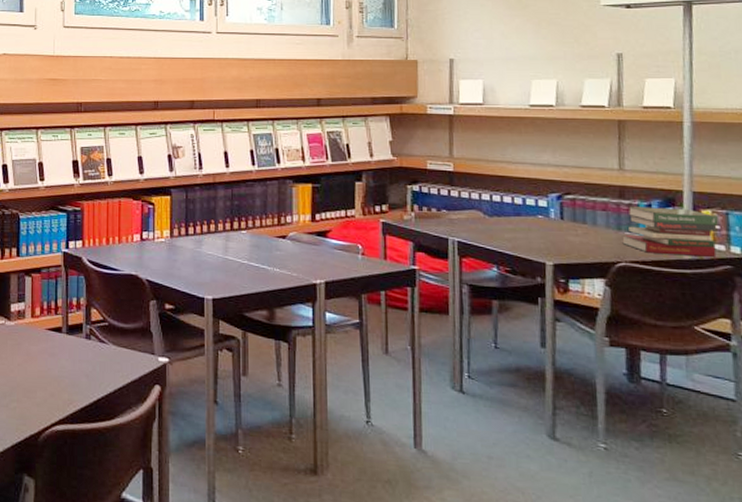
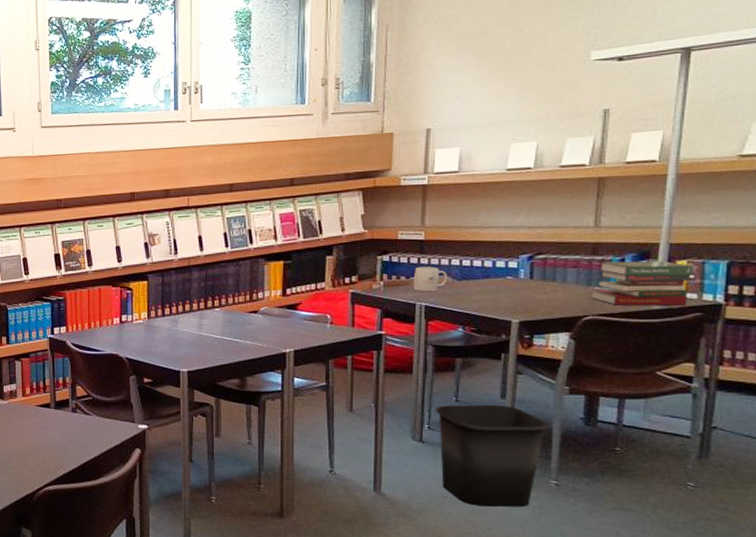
mug: none [444,200,479,227] -> present [413,267,448,292]
waste bin: none [475,352,593,474] -> present [436,404,549,507]

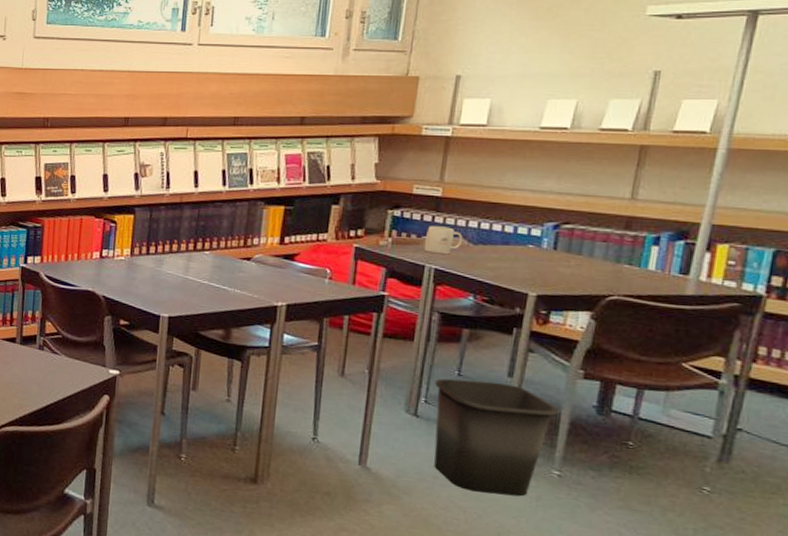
books: present [591,260,693,306] -> none [618,238,735,294]

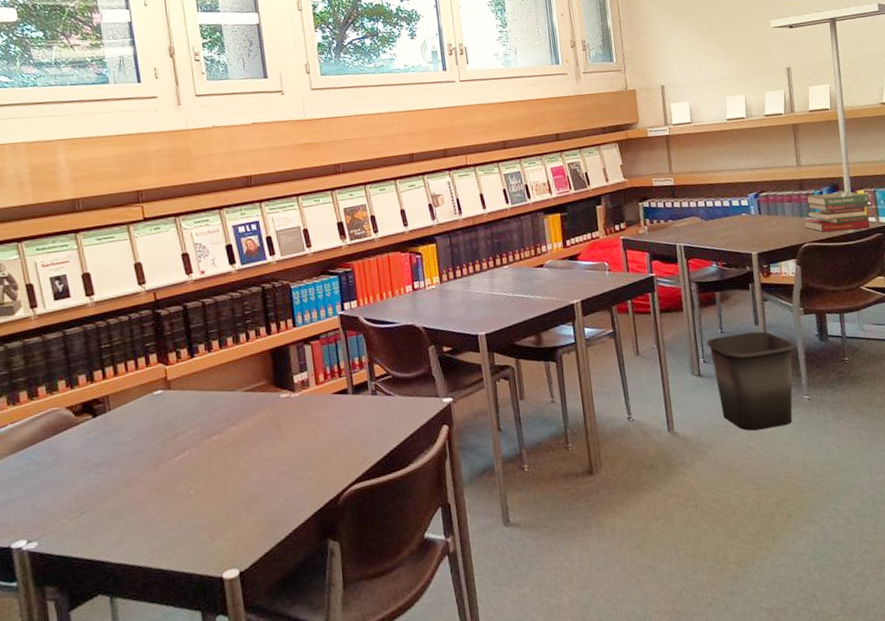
mug: present [423,226,463,255] -> none [670,209,698,234]
books: none [618,238,735,294] -> present [805,191,870,233]

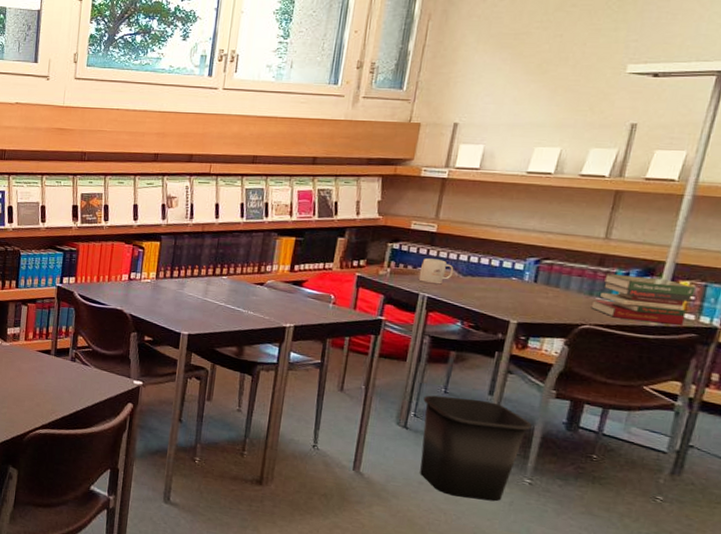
mug: none [670,209,698,234] -> present [418,258,454,285]

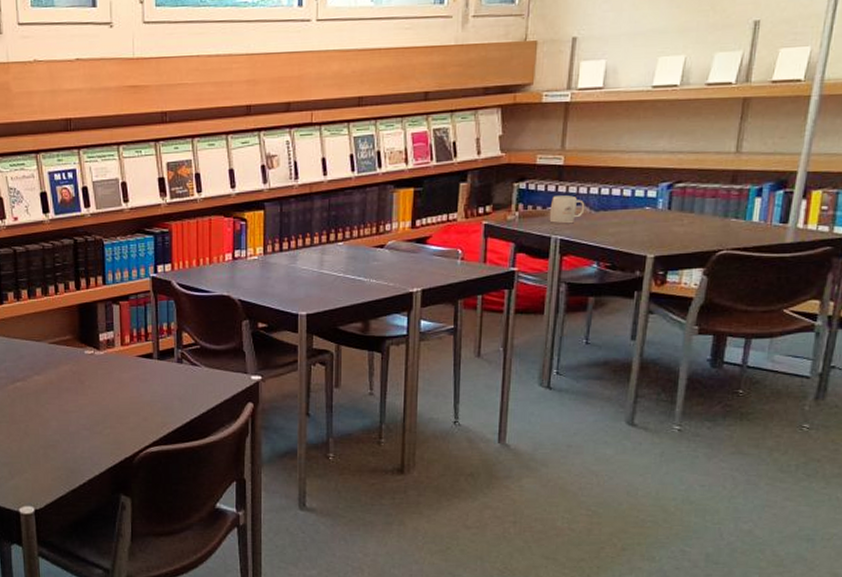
waste bin: present [420,395,532,502] -> none [565,346,677,455]
books: present [590,274,695,325] -> none [726,190,828,240]

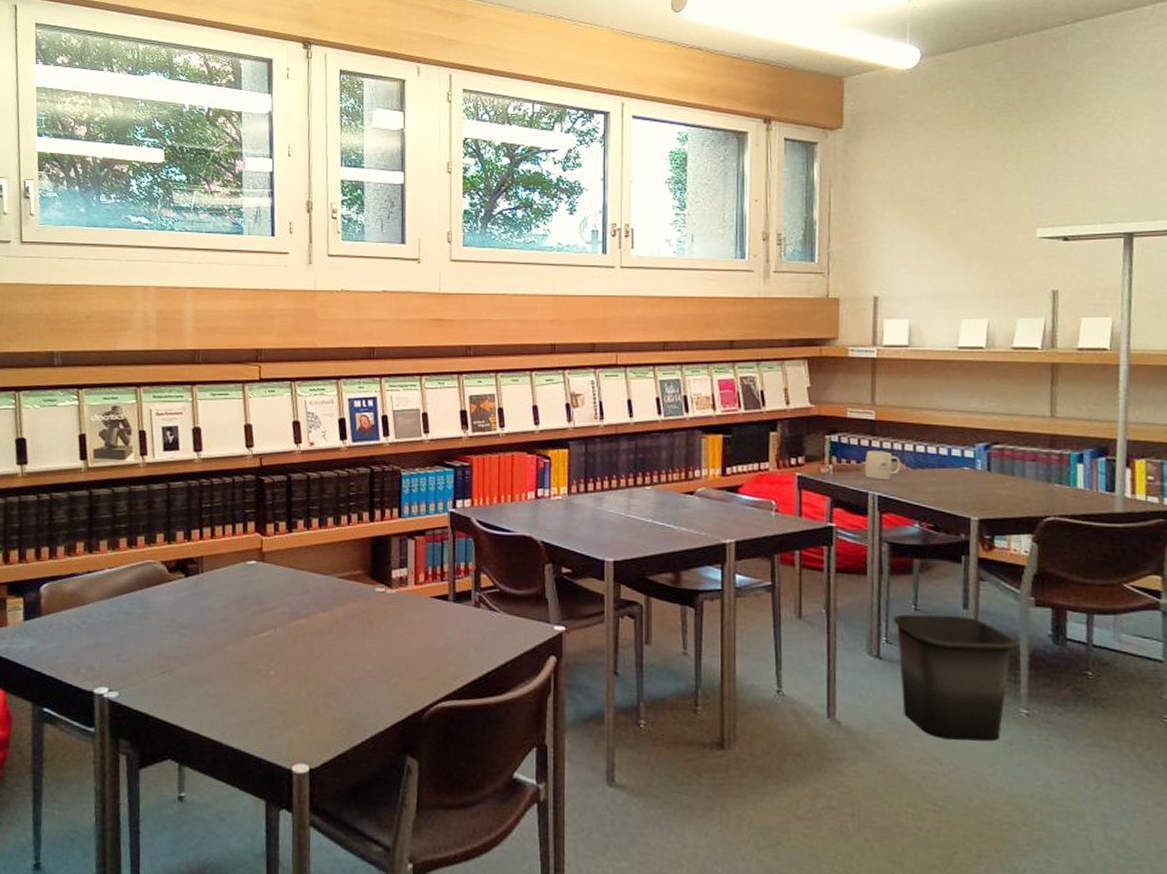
waste bin: none [565,346,677,455] -> present [893,614,1016,742]

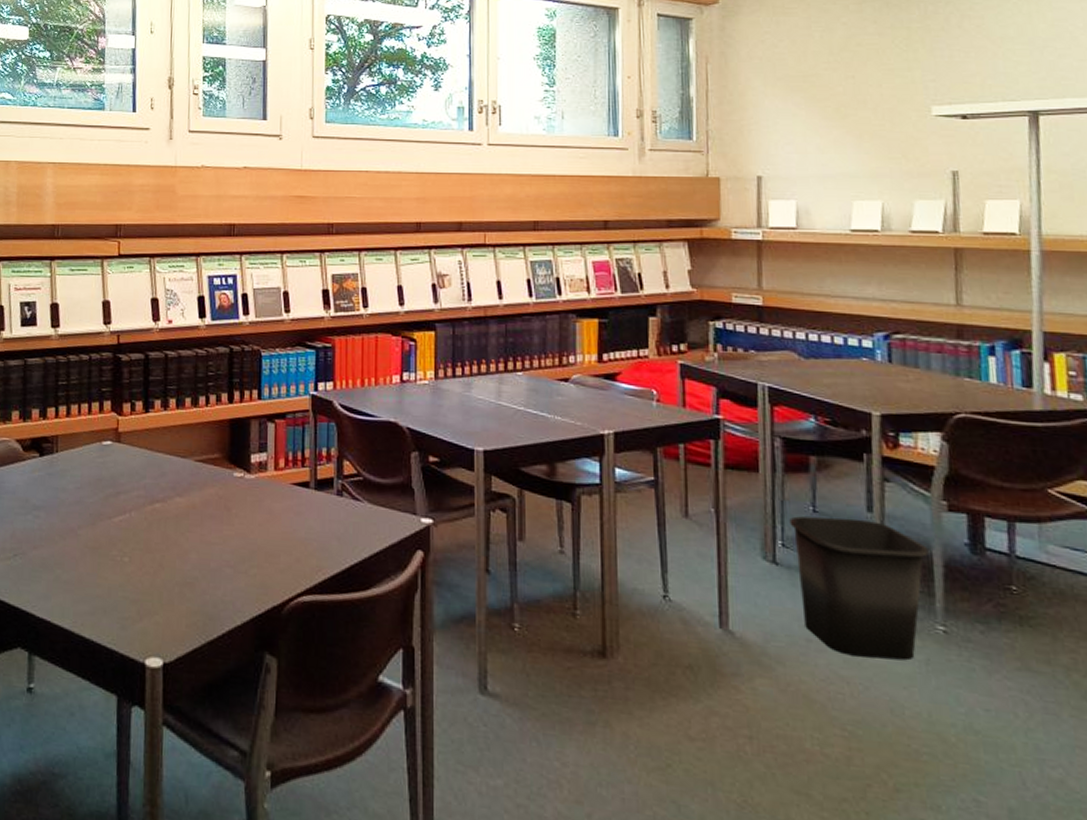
mug: present [864,451,901,480] -> none [752,338,793,371]

